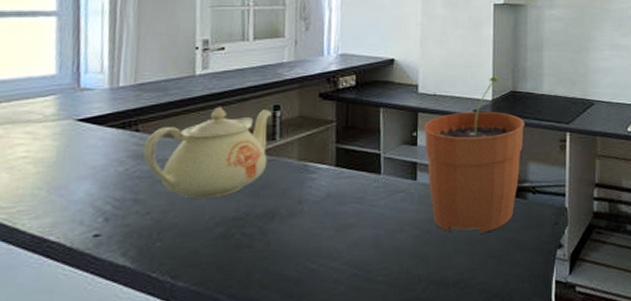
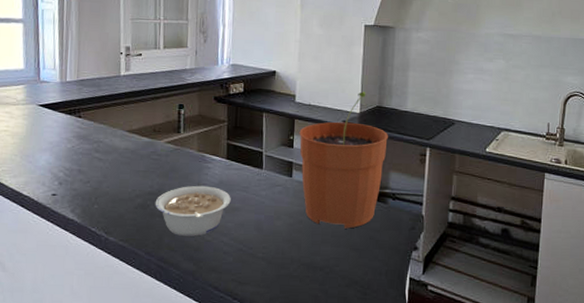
teapot: present [143,106,272,200] -> none [84,102,178,176]
legume: none [241,201,342,268] -> present [155,185,231,237]

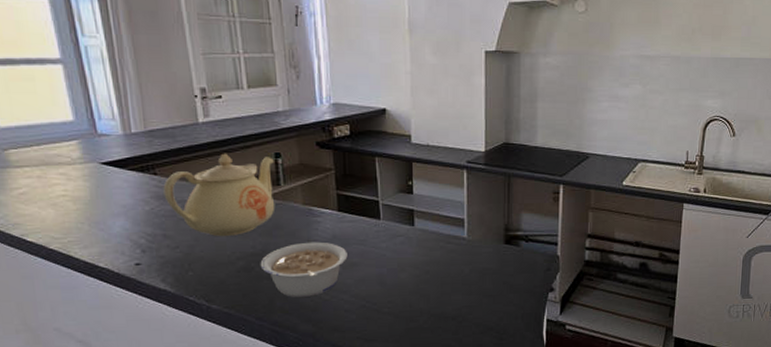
teapot: none [84,102,178,176] -> present [163,153,275,237]
plant pot: present [299,91,389,229] -> none [418,127,519,275]

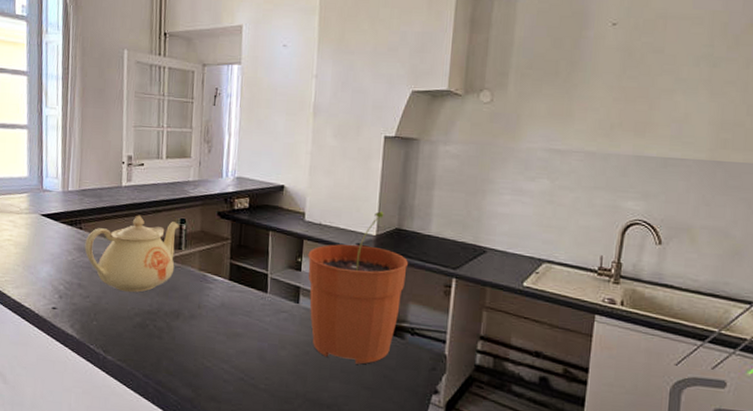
legume: present [260,242,348,297] -> none [154,307,233,362]
plant pot: none [418,127,519,275] -> present [308,211,409,364]

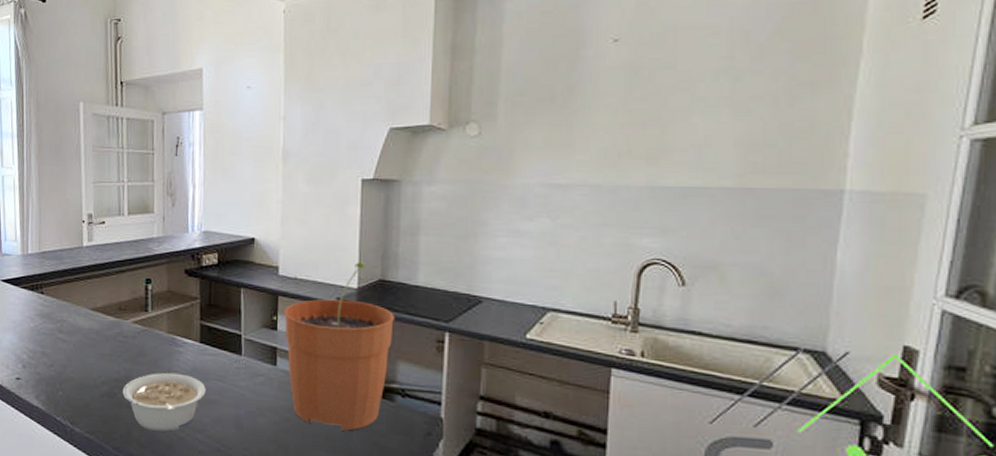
teapot: present [85,215,179,293] -> none [47,276,145,360]
legume: none [154,307,233,362] -> present [122,372,206,432]

